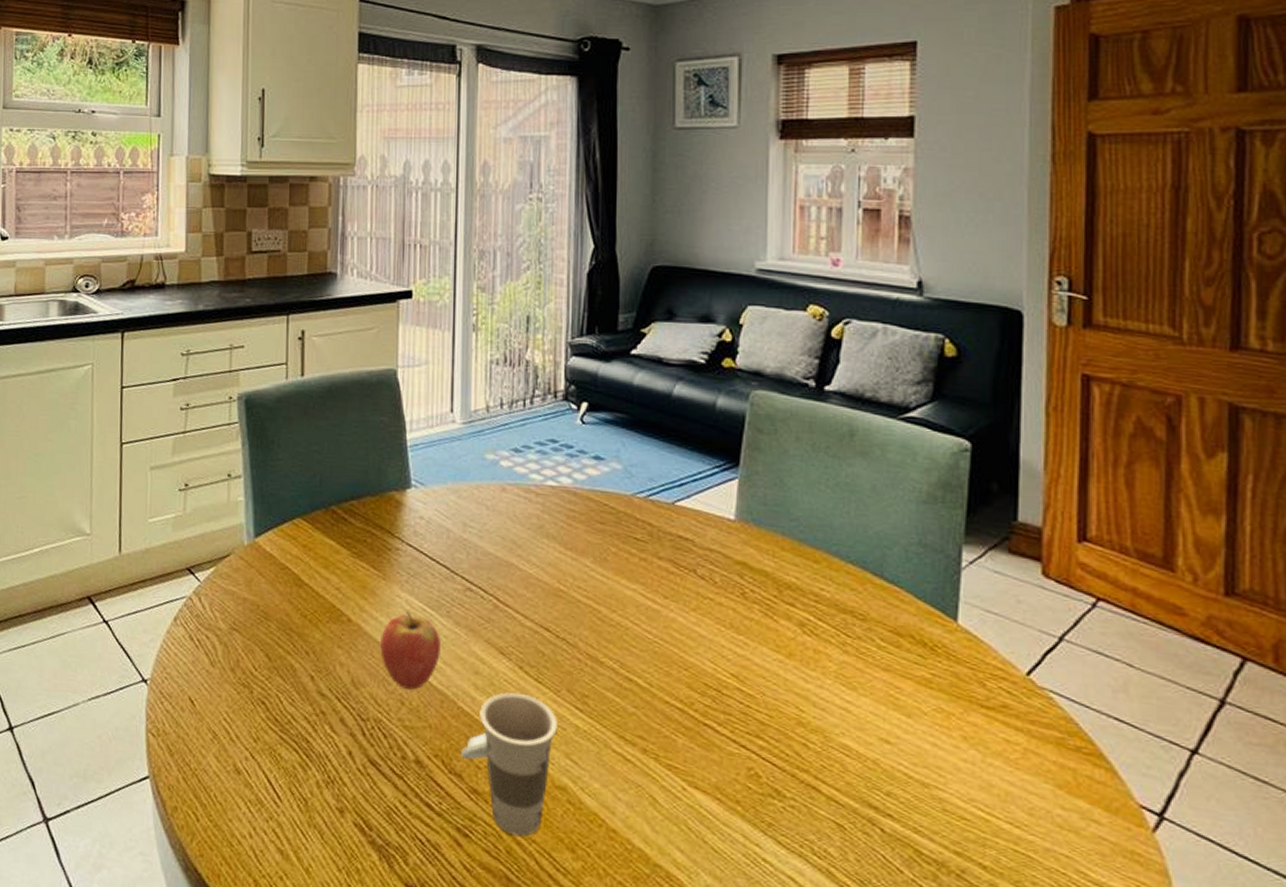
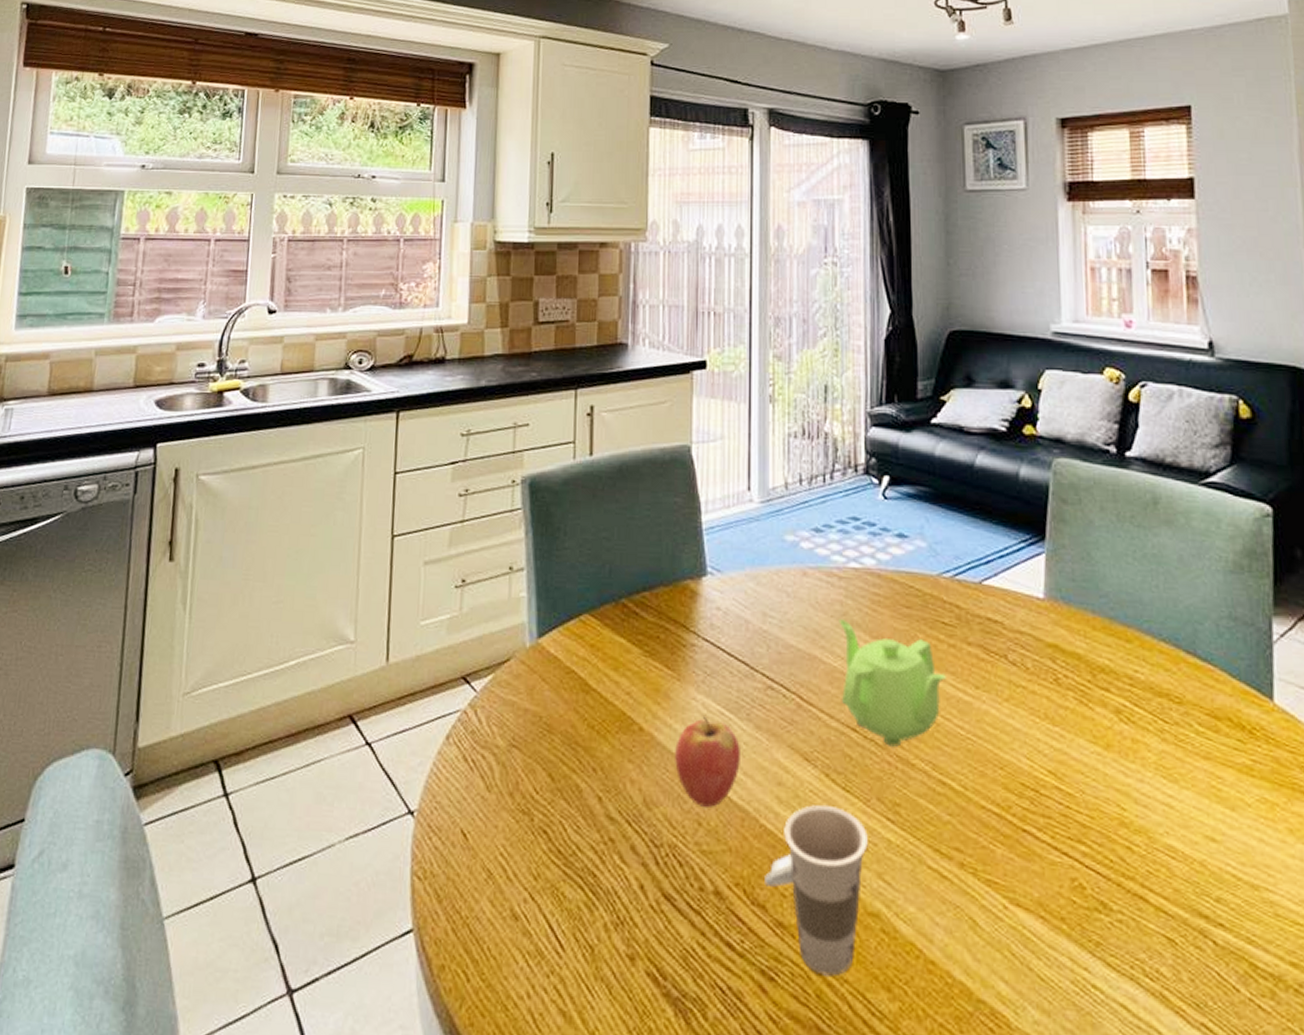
teapot: none [535,531,638,646] -> present [838,619,947,747]

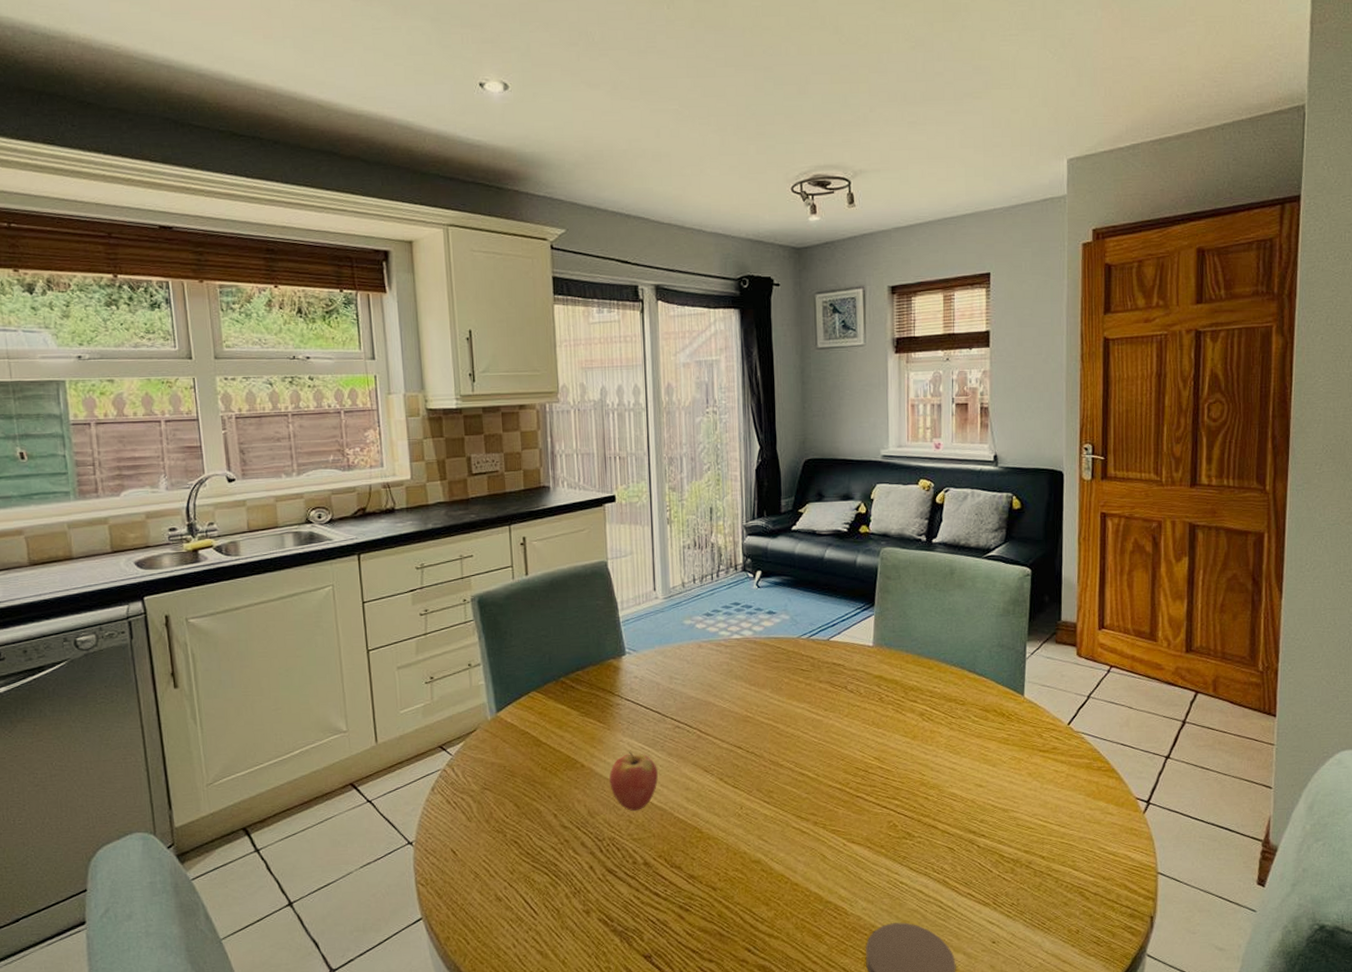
cup: present [765,804,868,977] -> none [679,798,751,903]
teapot: present [838,619,947,747] -> none [726,675,805,755]

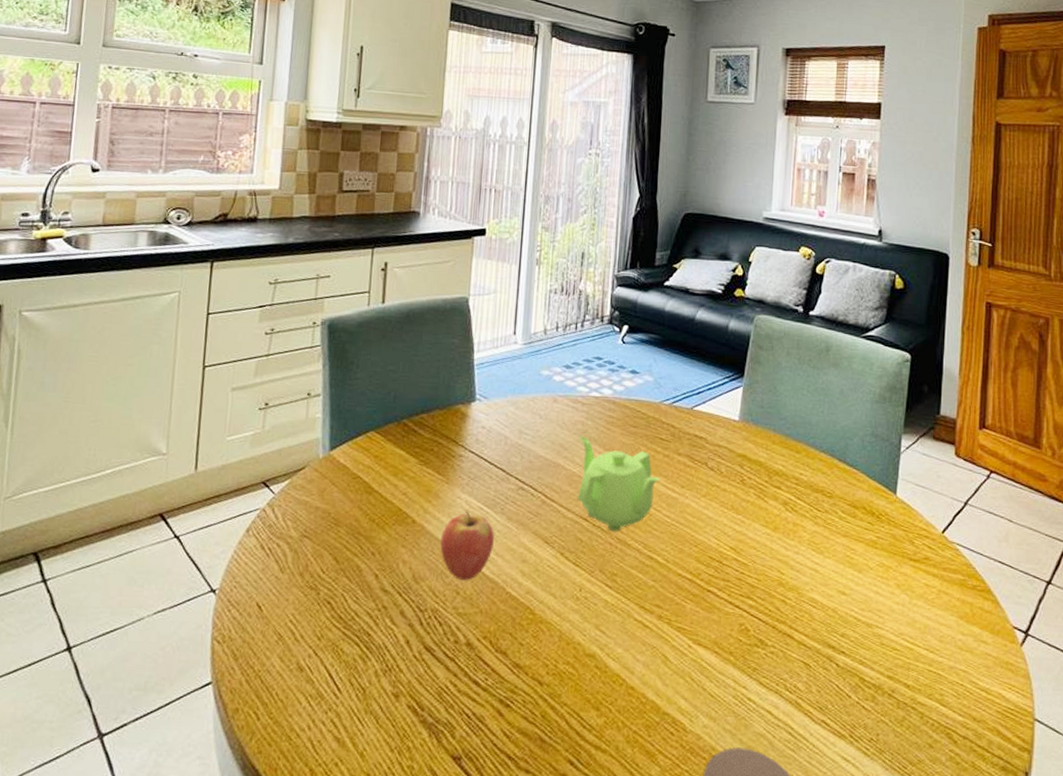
teapot: none [726,675,805,755] -> present [578,436,661,532]

